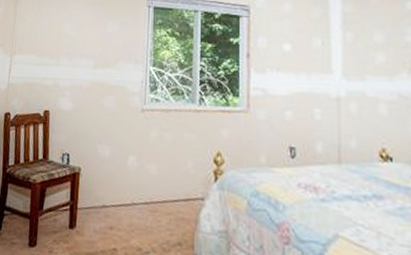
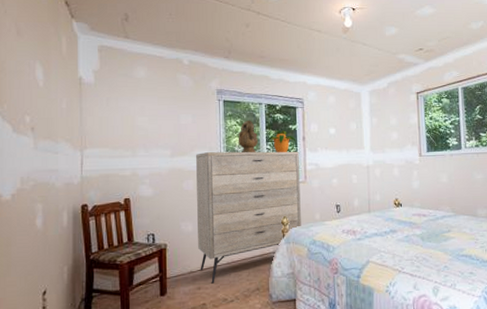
dresser: none [113,65,241,226] -> present [195,151,301,284]
decorative urn: none [167,30,190,70] -> present [237,120,258,153]
potted plant: none [201,41,239,71] -> present [267,128,297,152]

